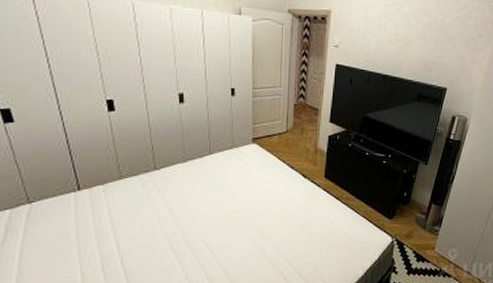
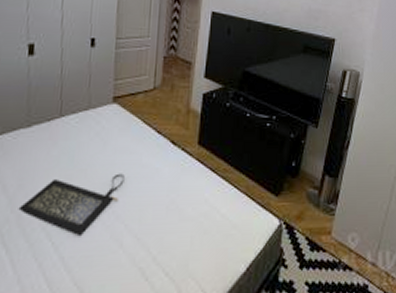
clutch bag: none [182,199,265,246] -> present [18,173,125,235]

